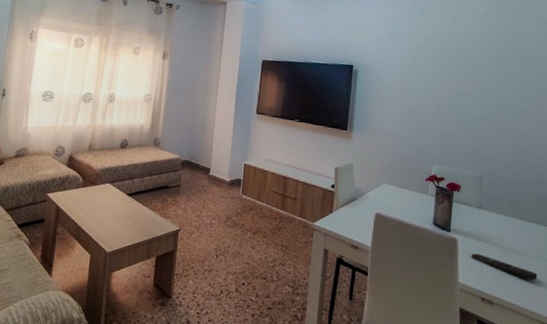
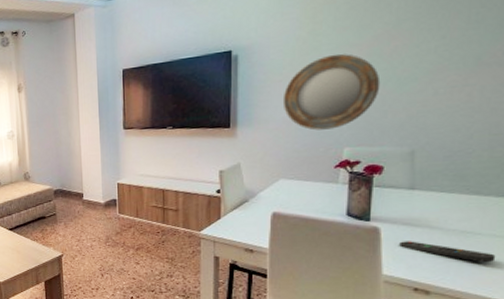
home mirror: none [389,86,460,147] -> present [282,53,381,131]

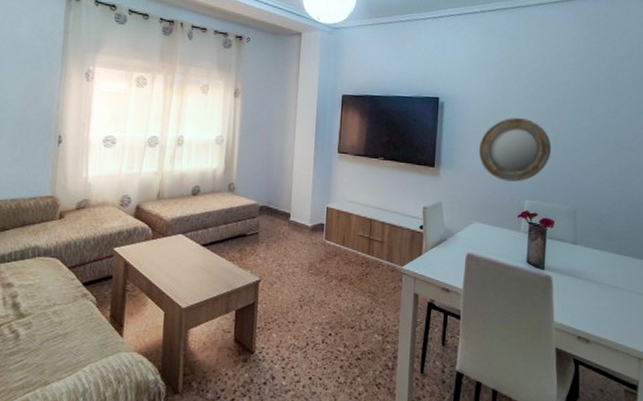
remote control: present [399,241,496,263] -> none [566,291,634,316]

